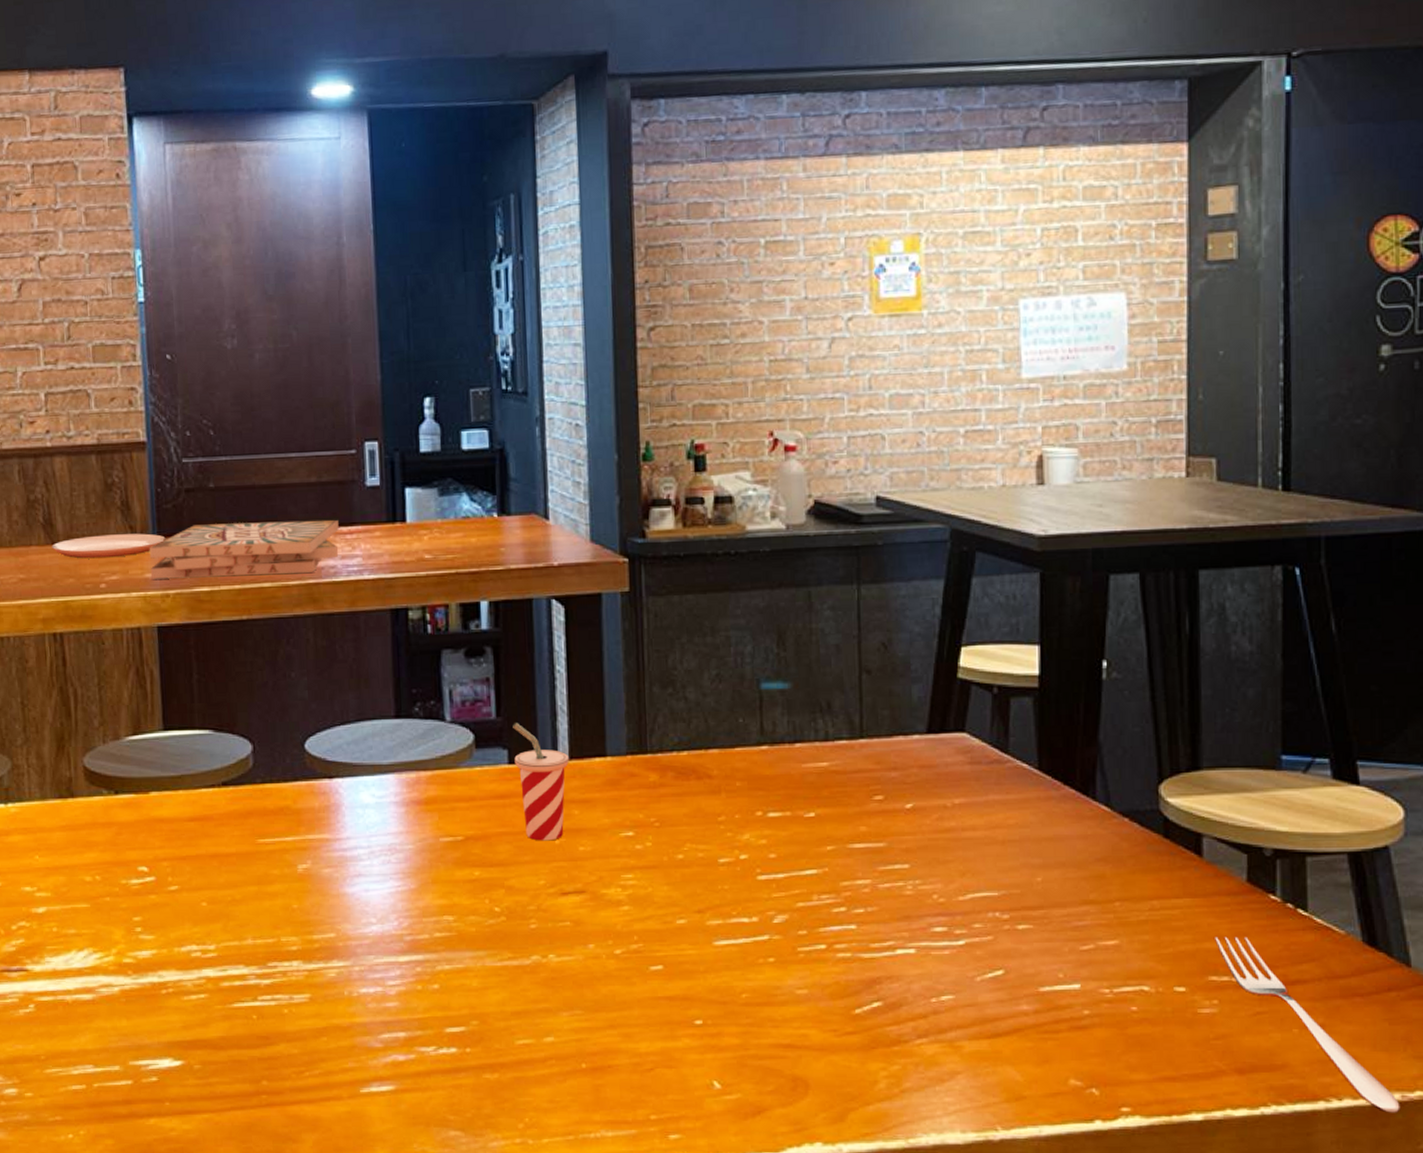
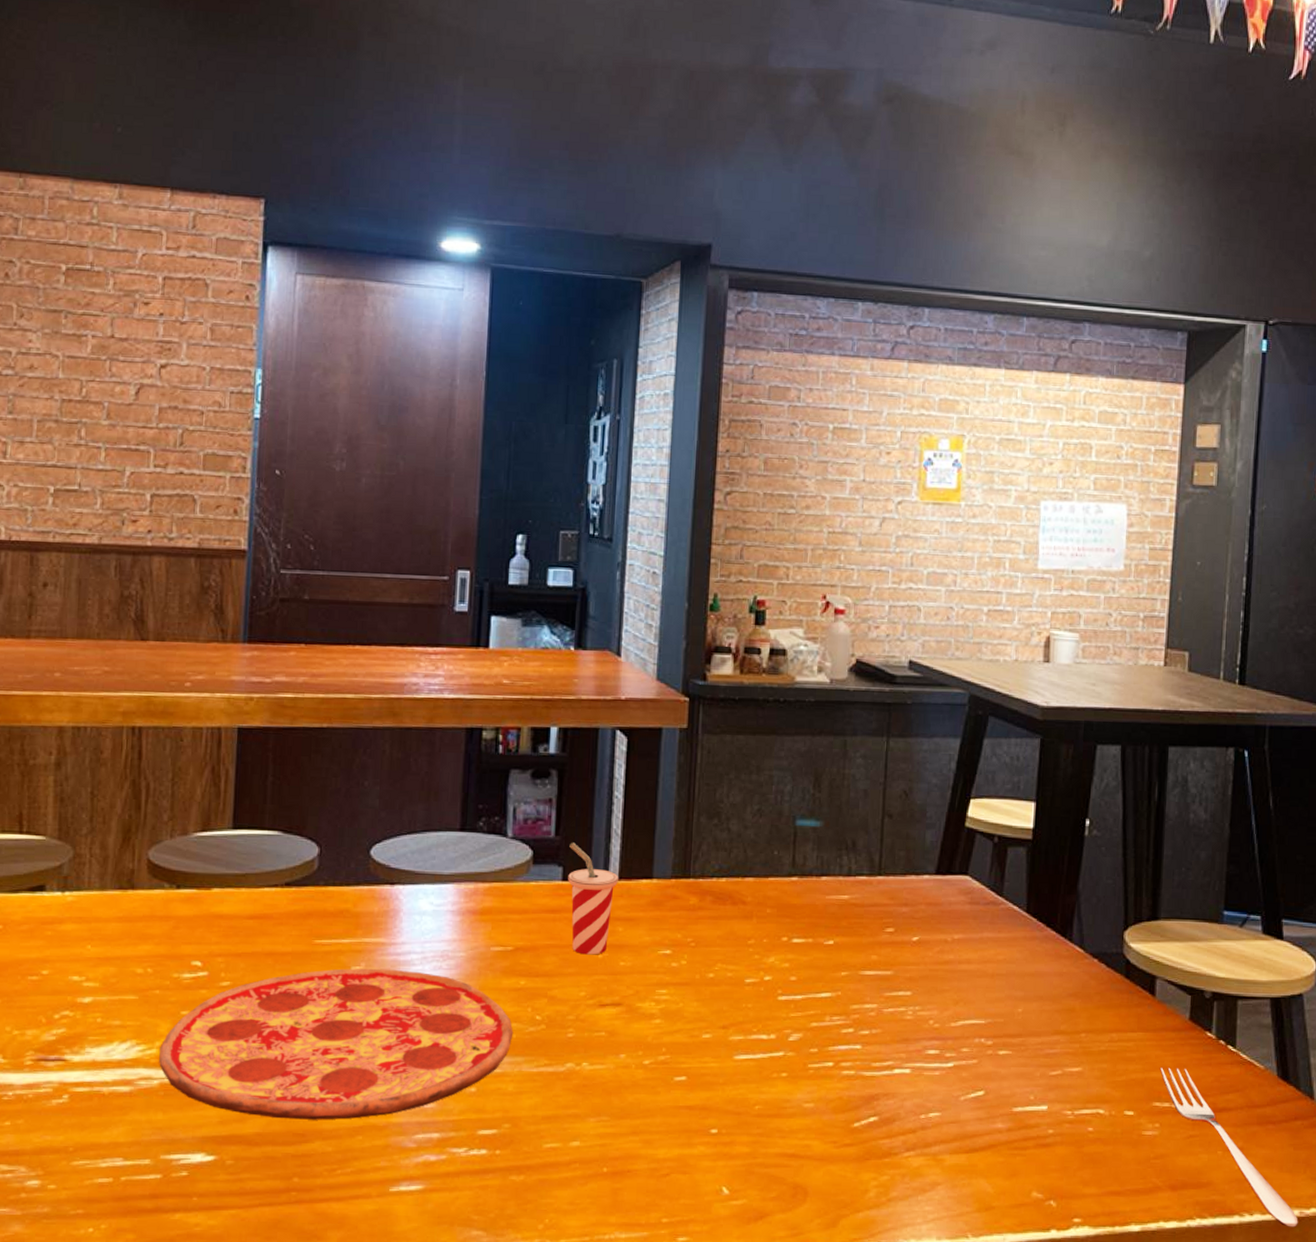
plate: present [51,533,166,559] -> none [140,635,256,658]
pizza: none [116,865,473,1022] -> present [159,968,514,1120]
pizza box: present [149,519,339,579] -> none [236,633,425,688]

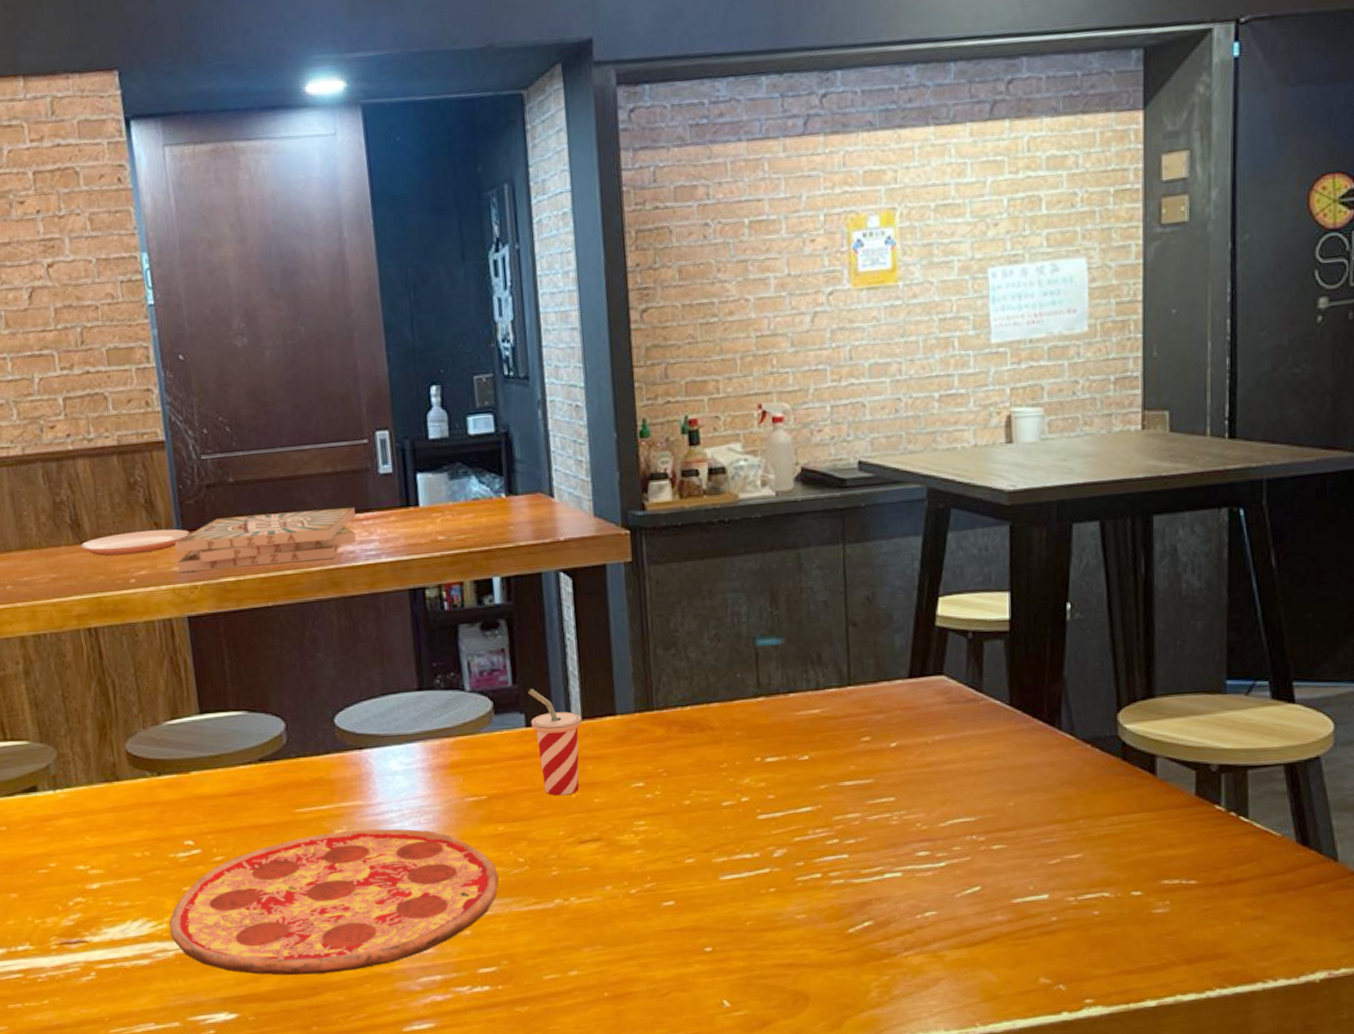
plate: none [140,635,256,658] -> present [80,529,190,556]
pizza box: none [236,633,425,688] -> present [175,507,356,572]
fork: present [1159,1067,1298,1227] -> none [1166,844,1327,989]

